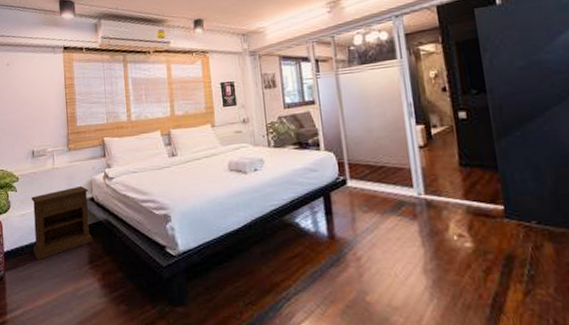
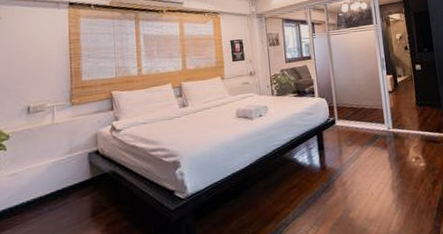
nightstand: present [31,185,92,261] -> none [24,139,96,221]

